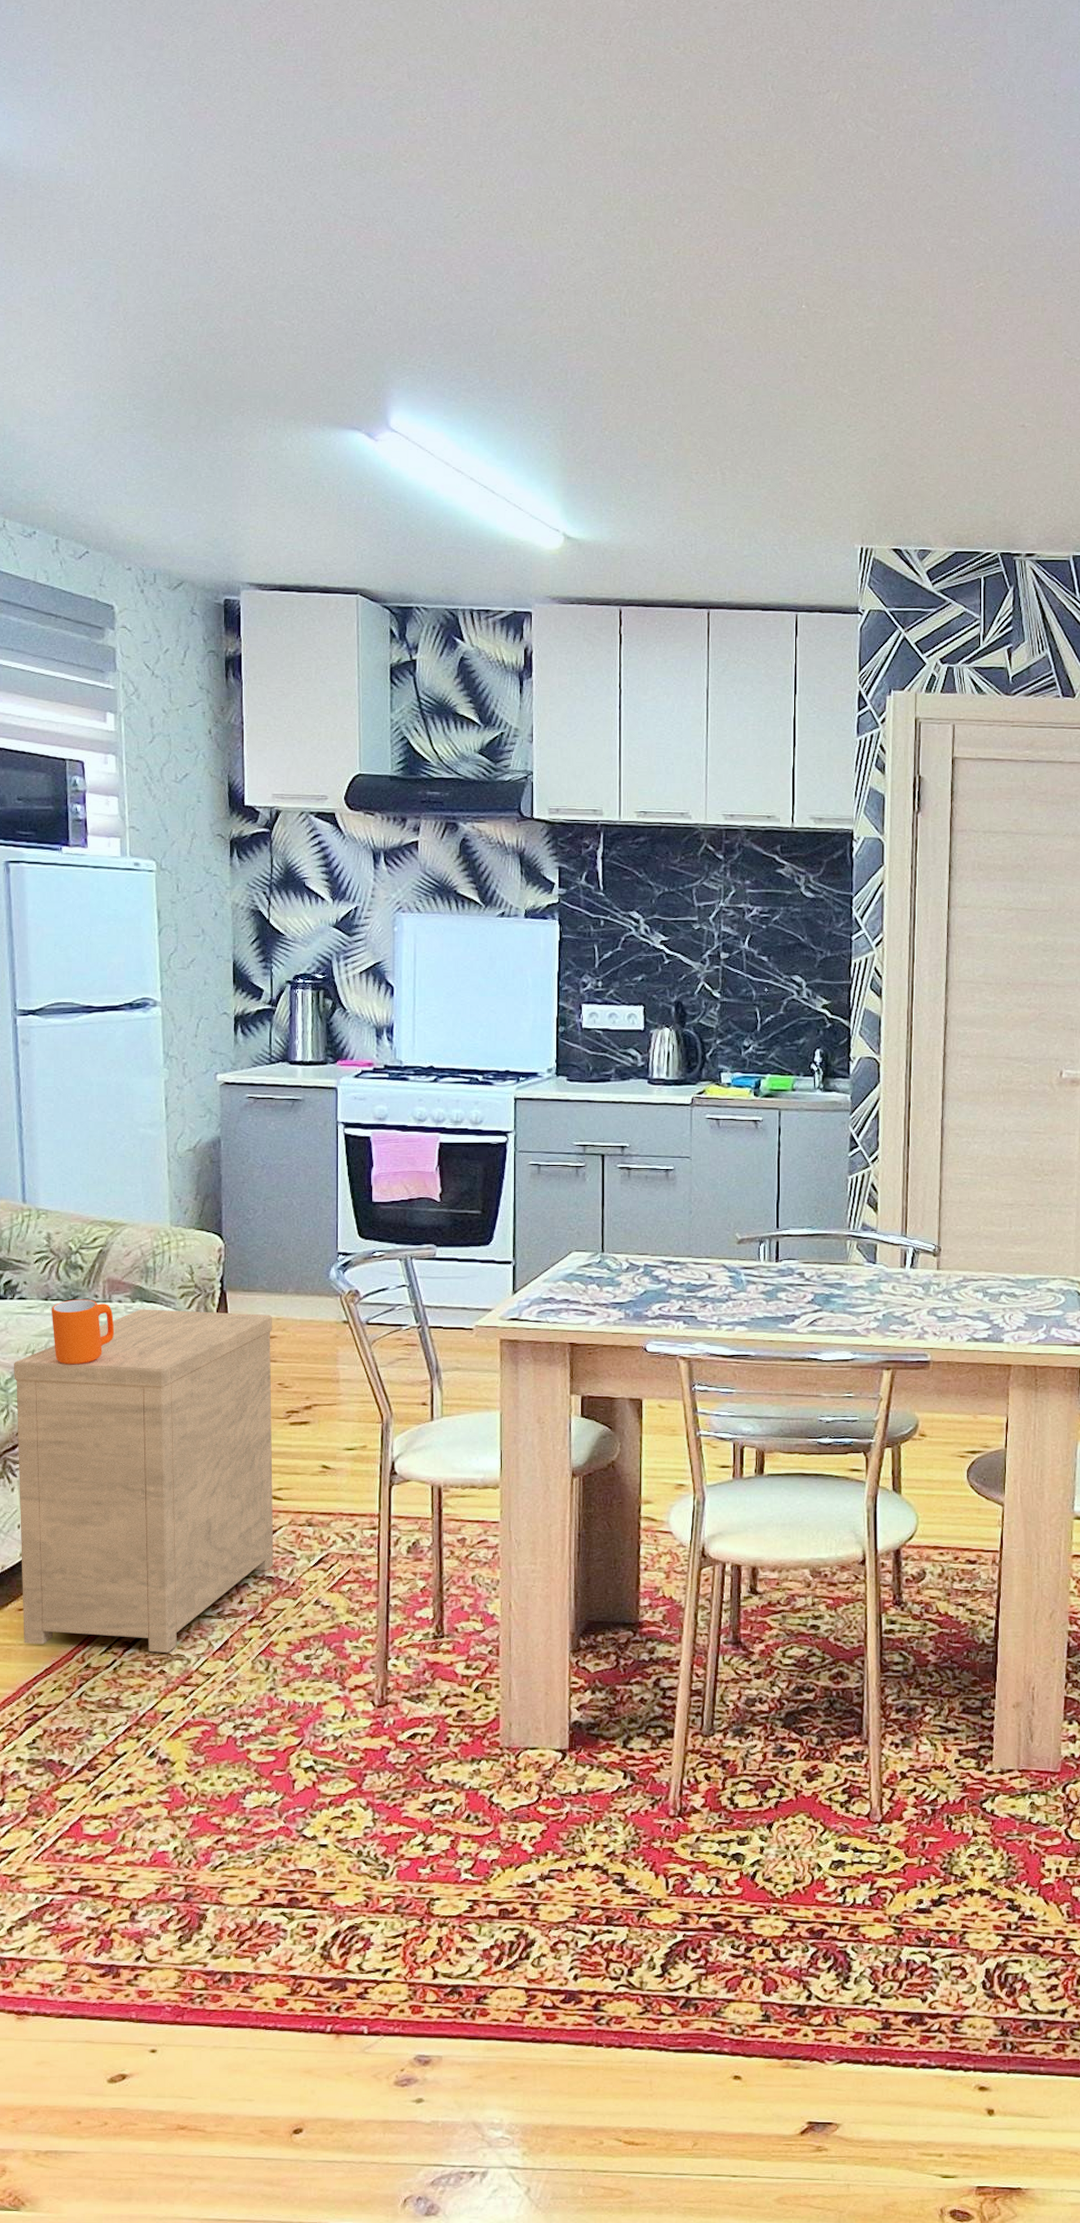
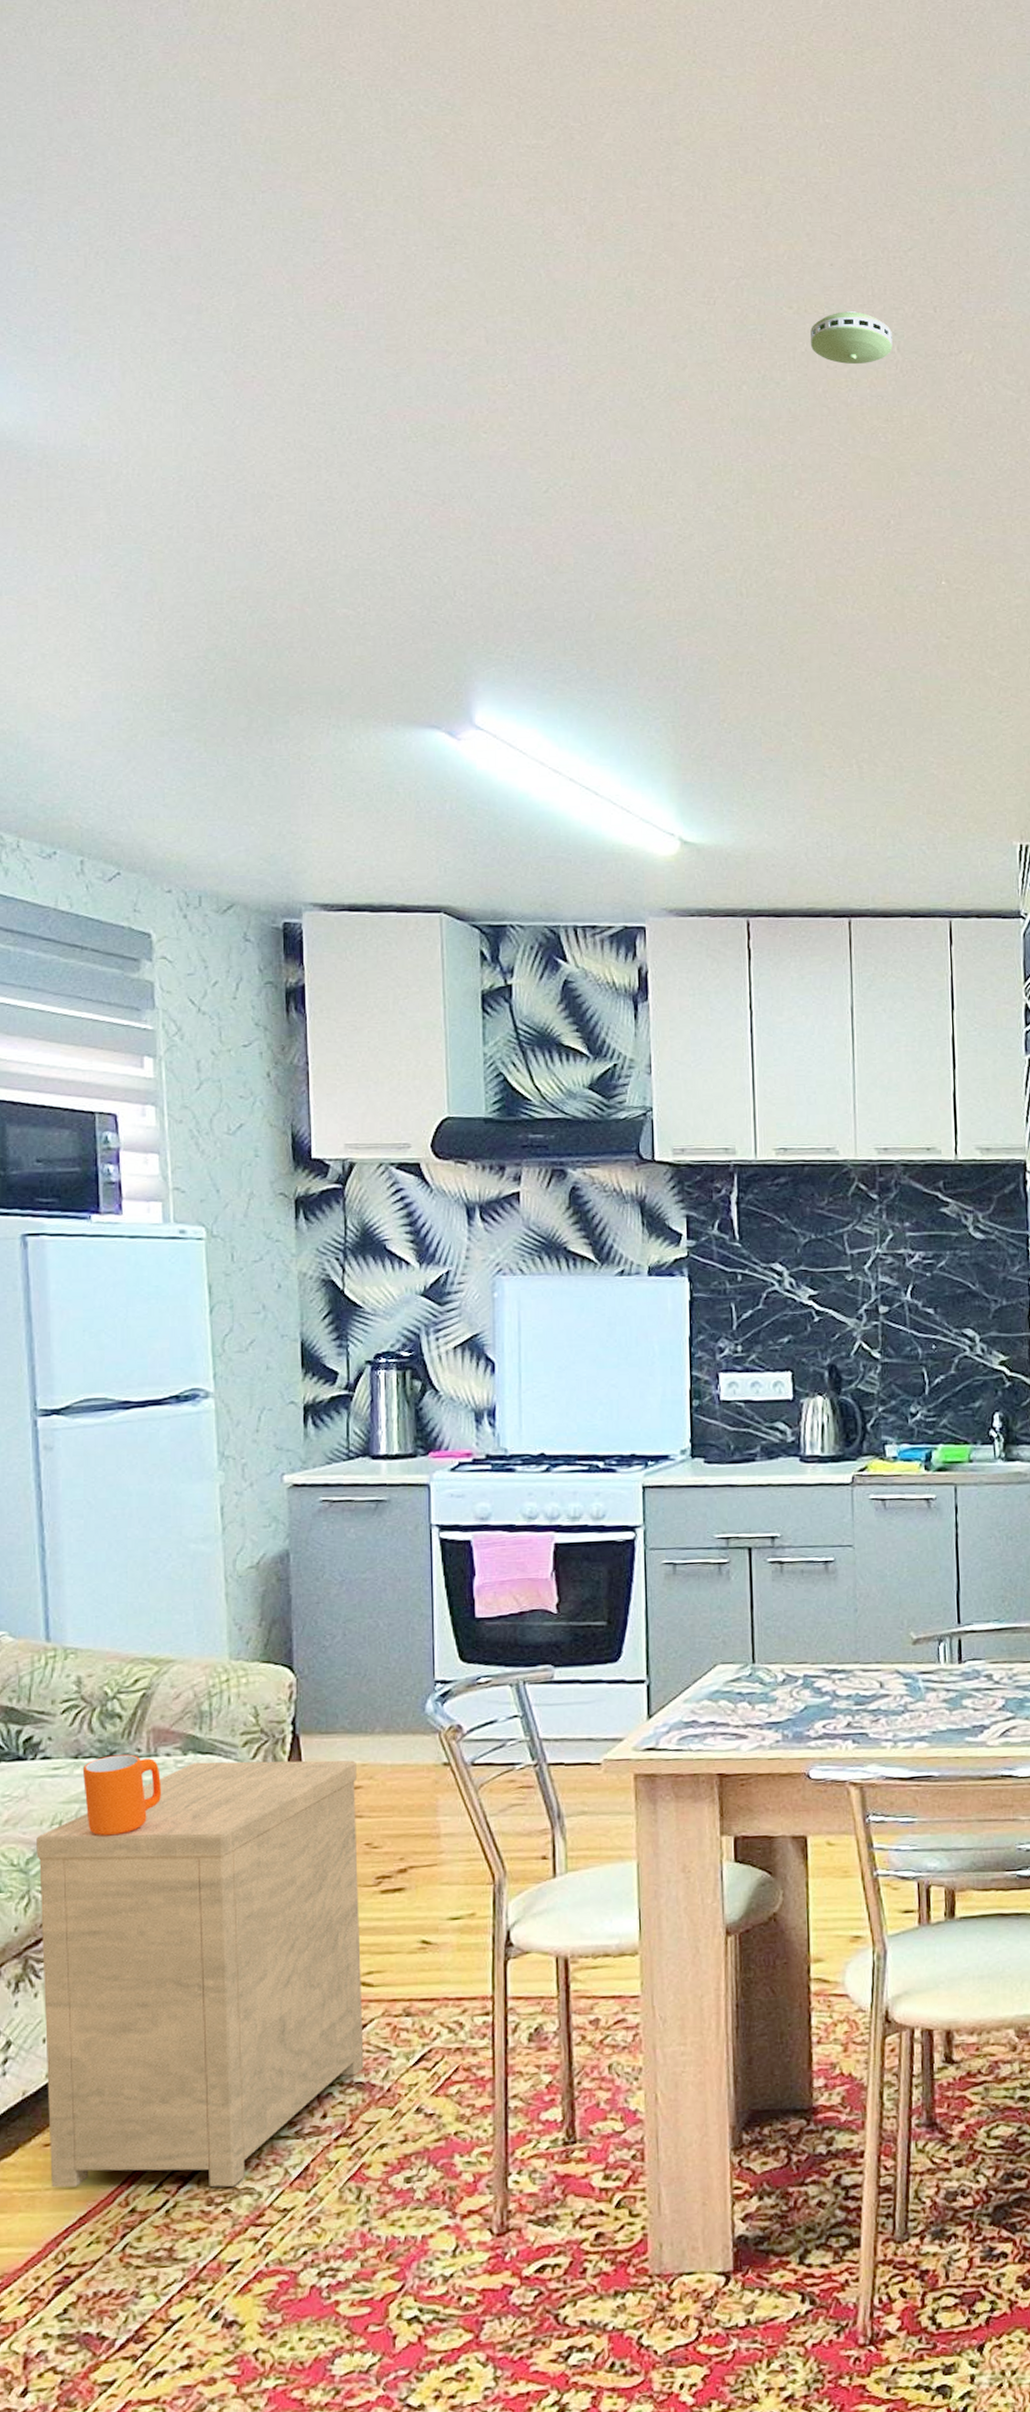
smoke detector: none [695,52,767,102] -> present [810,311,893,365]

